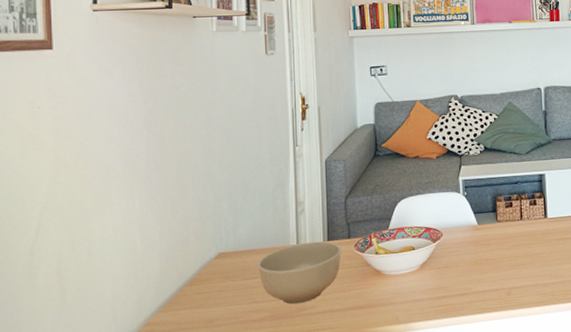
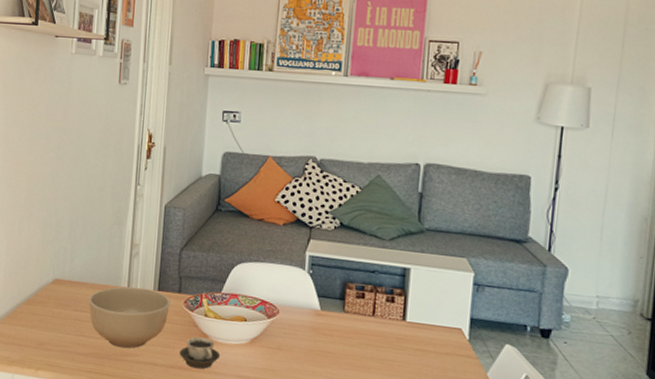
cup: none [356,273,395,305] -> present [179,336,221,369]

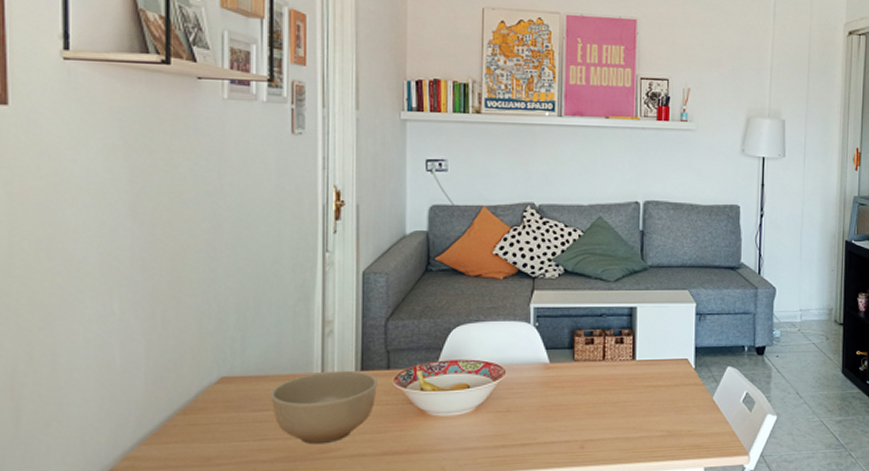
cup: present [179,336,221,369] -> none [393,414,442,451]

